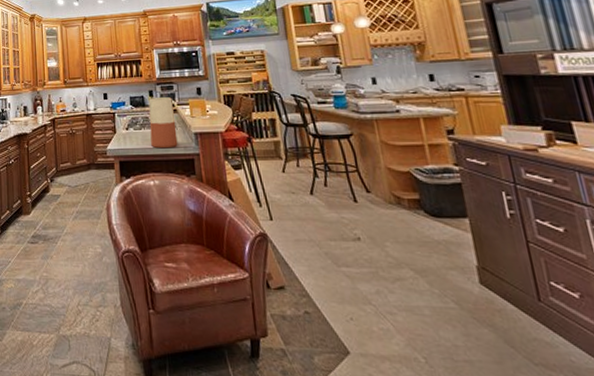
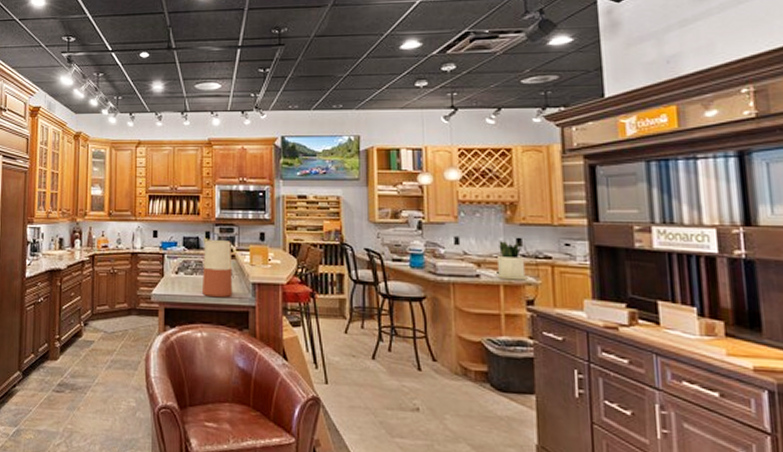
planter: none [412,77,445,113] -> present [495,241,528,281]

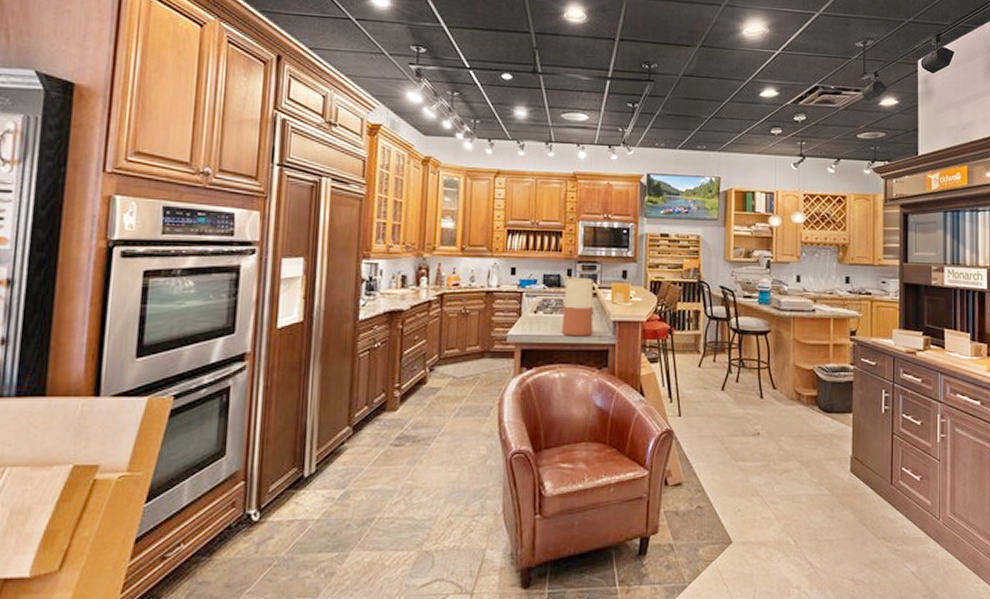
planter: present [495,241,528,281] -> none [827,279,852,314]

